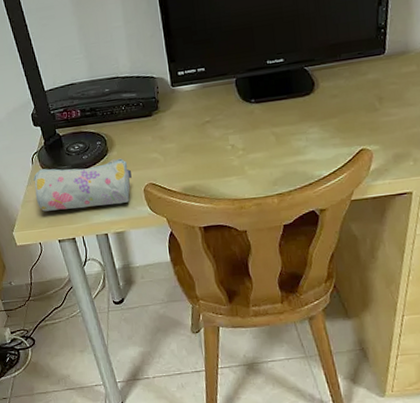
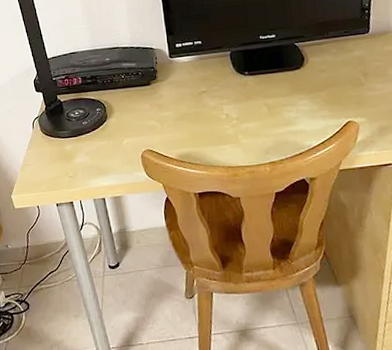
pencil case: present [33,158,132,212] -> none [33,125,130,175]

